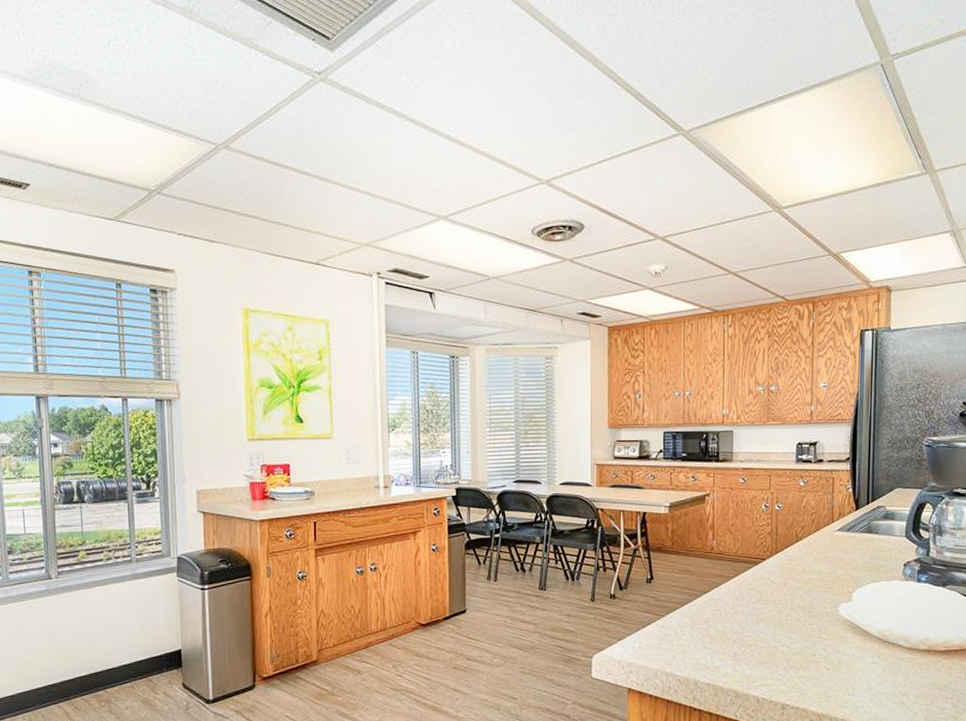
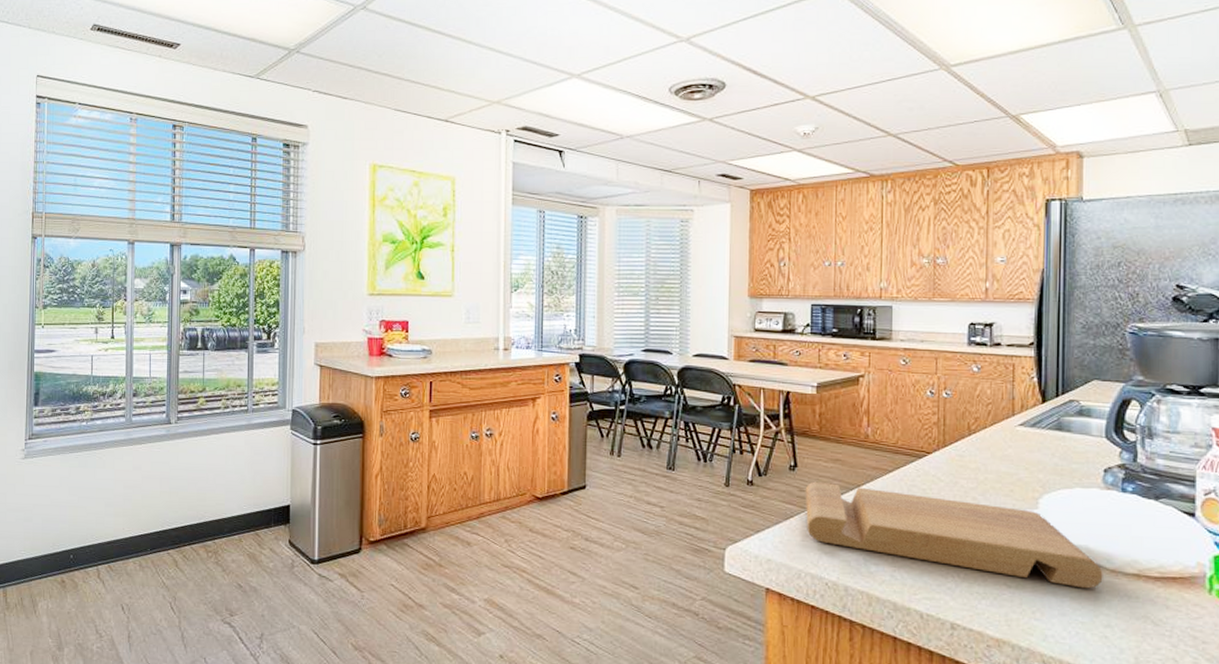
cutting board: none [660,591,902,665] -> present [805,481,1103,589]

